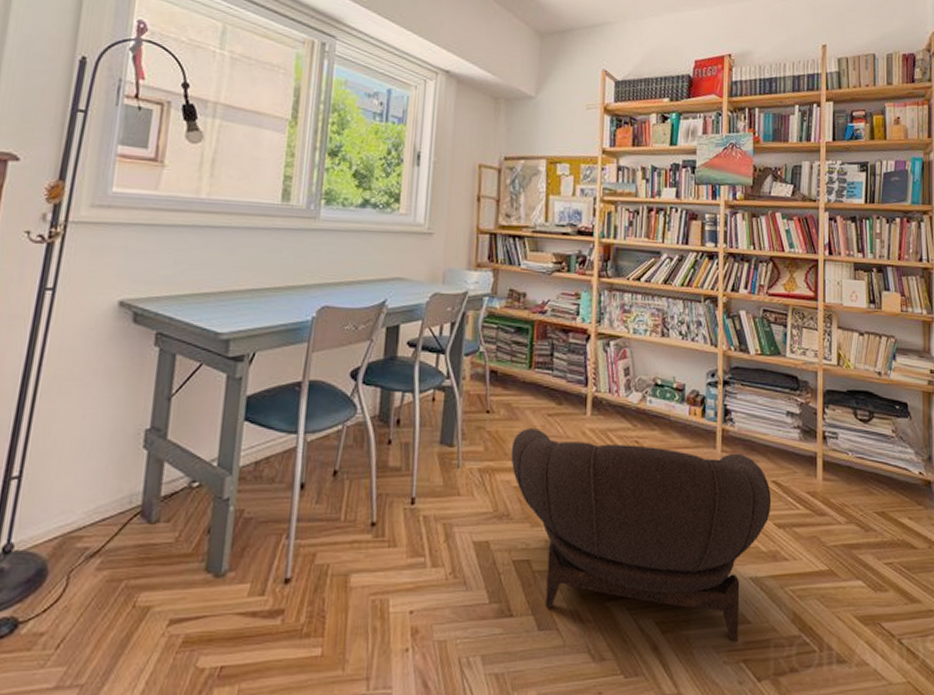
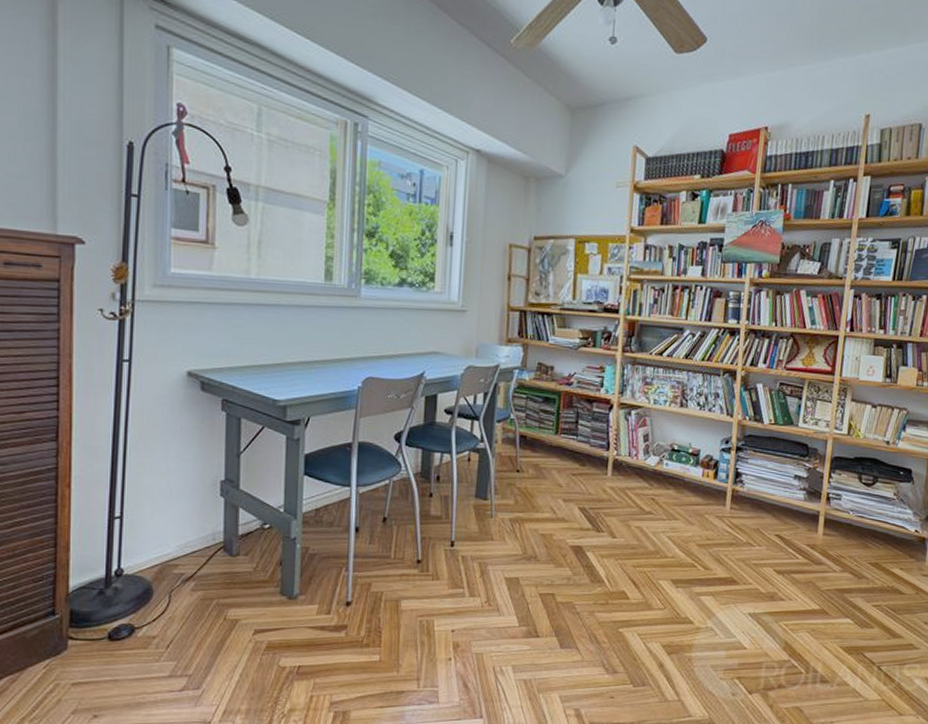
armchair: present [510,428,772,642] -> none [538,486,774,663]

